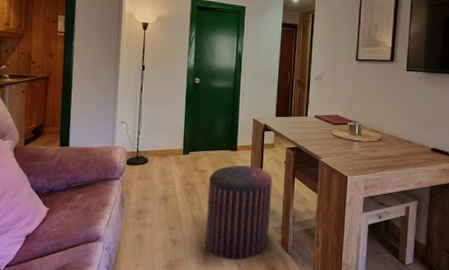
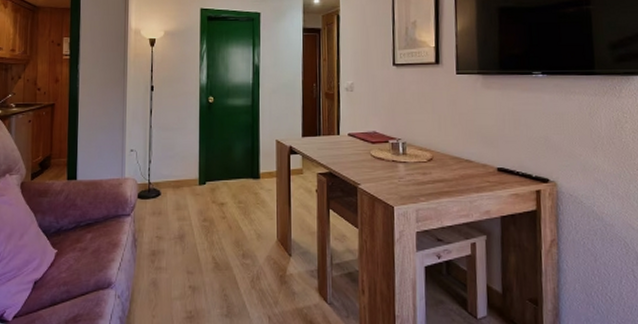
pouf: present [205,165,273,260] -> none [229,196,304,312]

